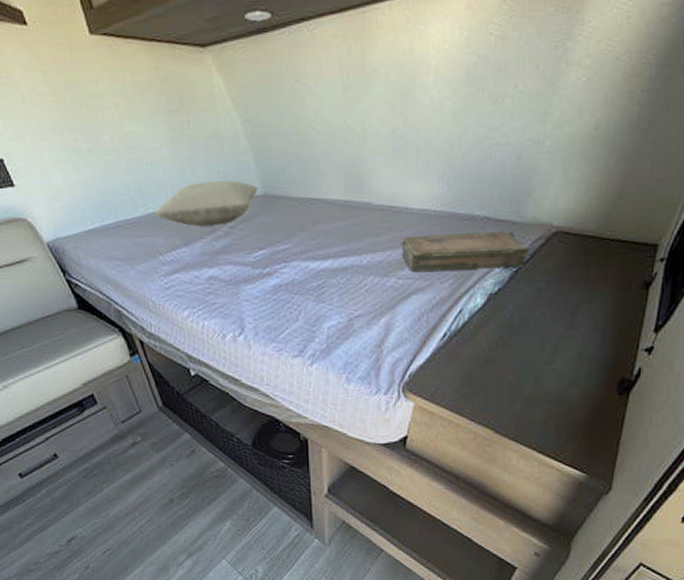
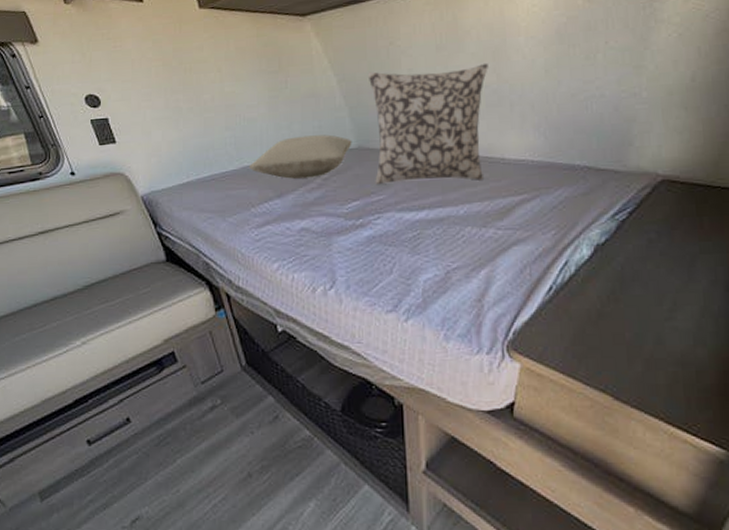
pillow: none [272,106,396,233] -> present [367,64,488,184]
decorative box: present [400,230,530,271] -> none [498,179,636,222]

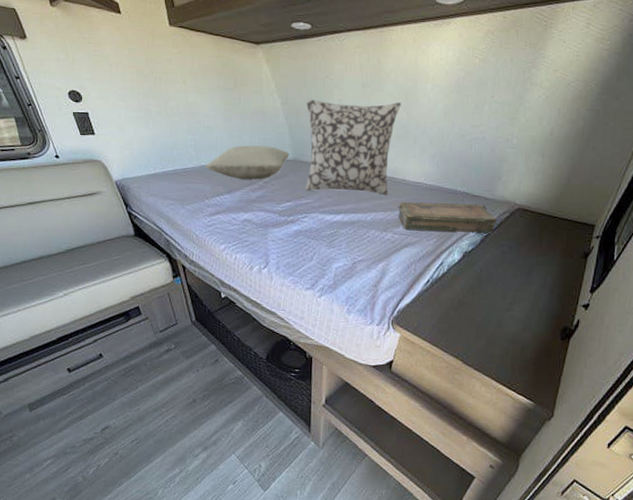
decorative box: none [498,179,636,222] -> present [397,201,497,233]

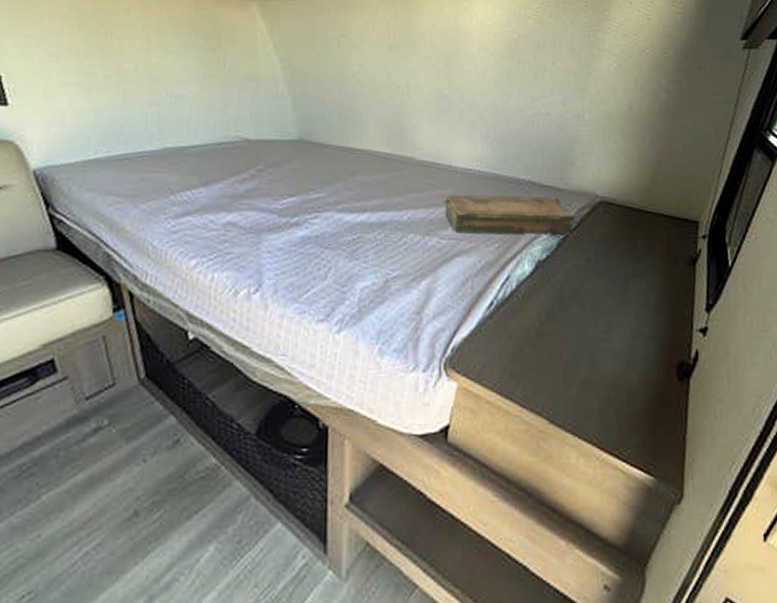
pillow: present [205,145,290,180] -> none [171,121,293,167]
pillow: present [305,98,401,195] -> none [315,62,440,186]

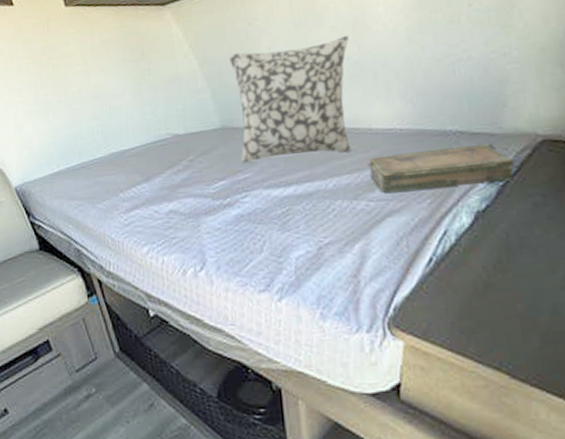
pillow: none [315,62,440,186] -> present [228,36,351,163]

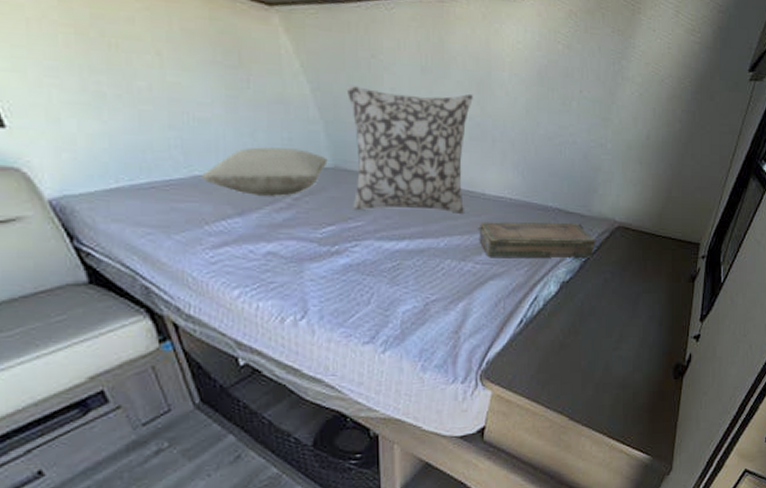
pillow: none [115,116,216,163] -> present [200,147,328,196]

